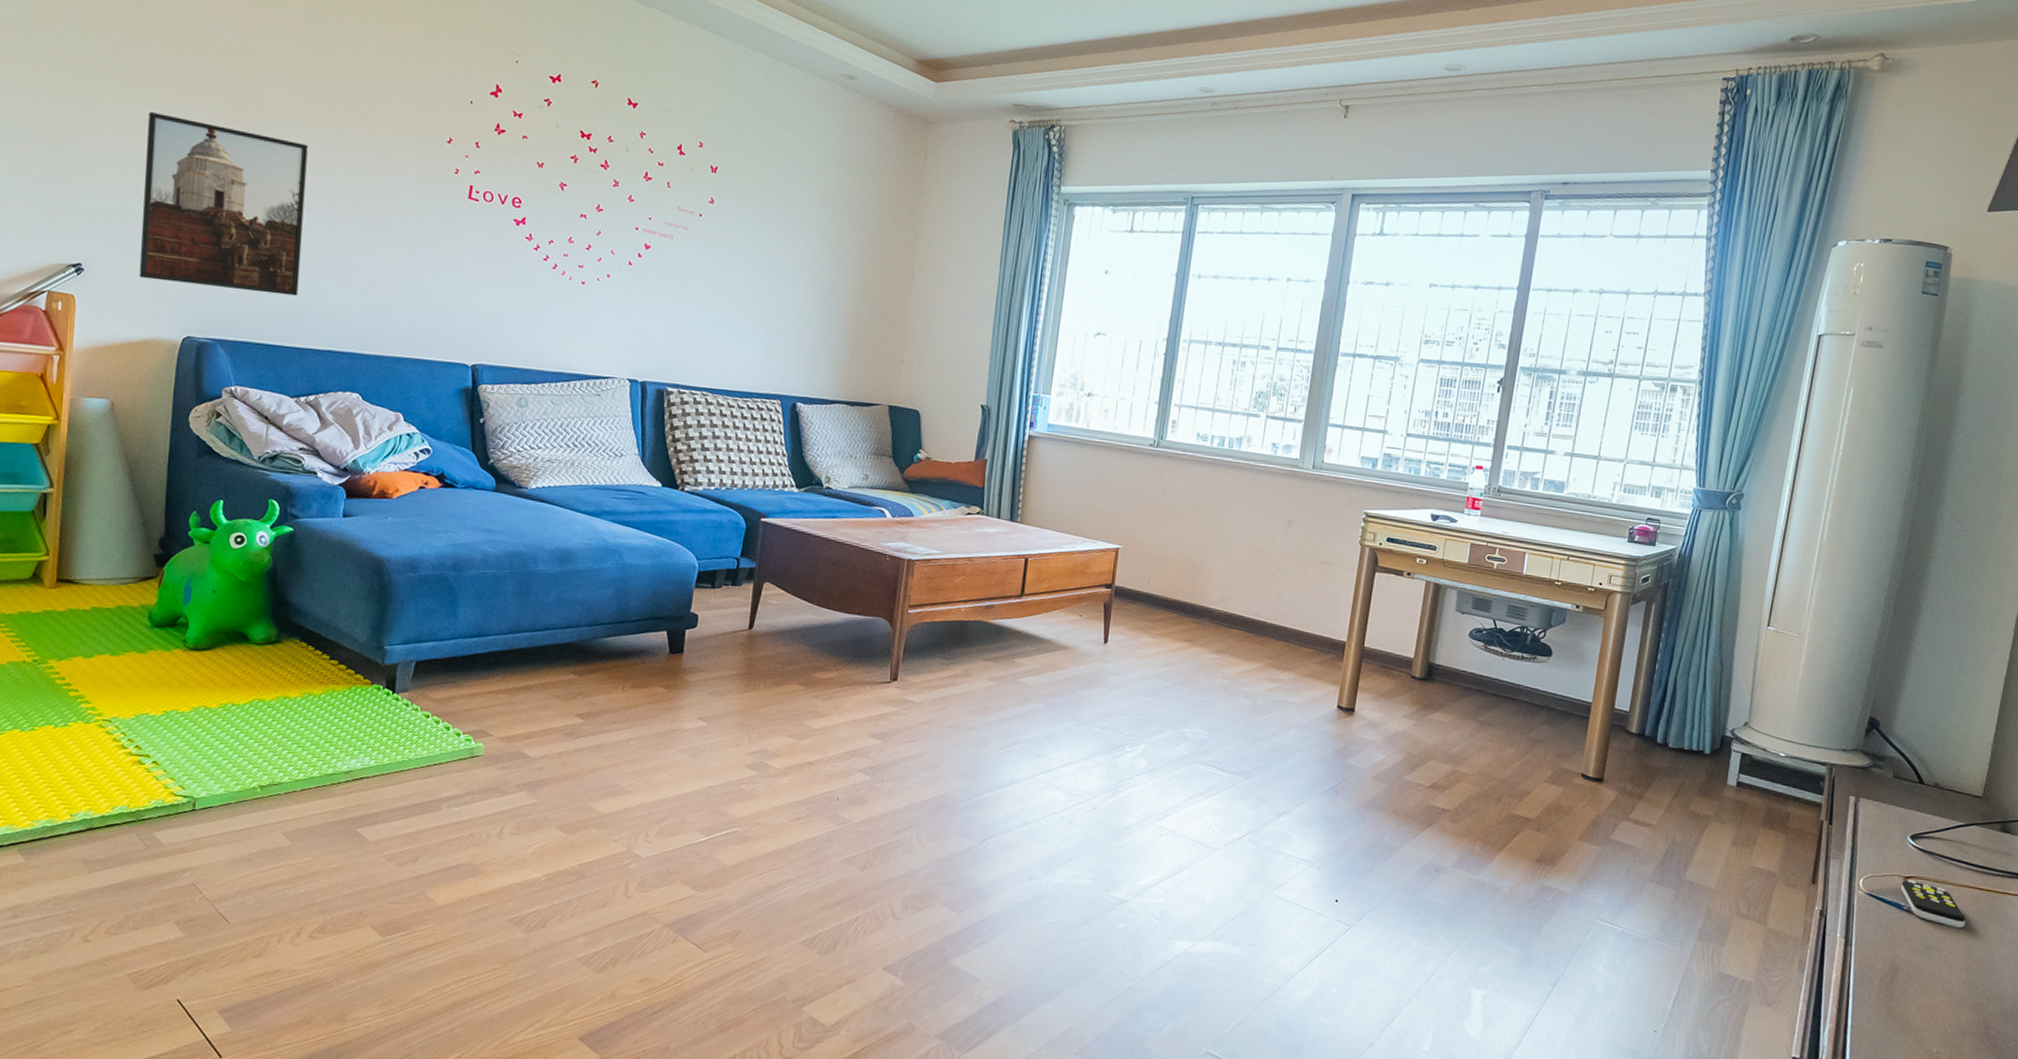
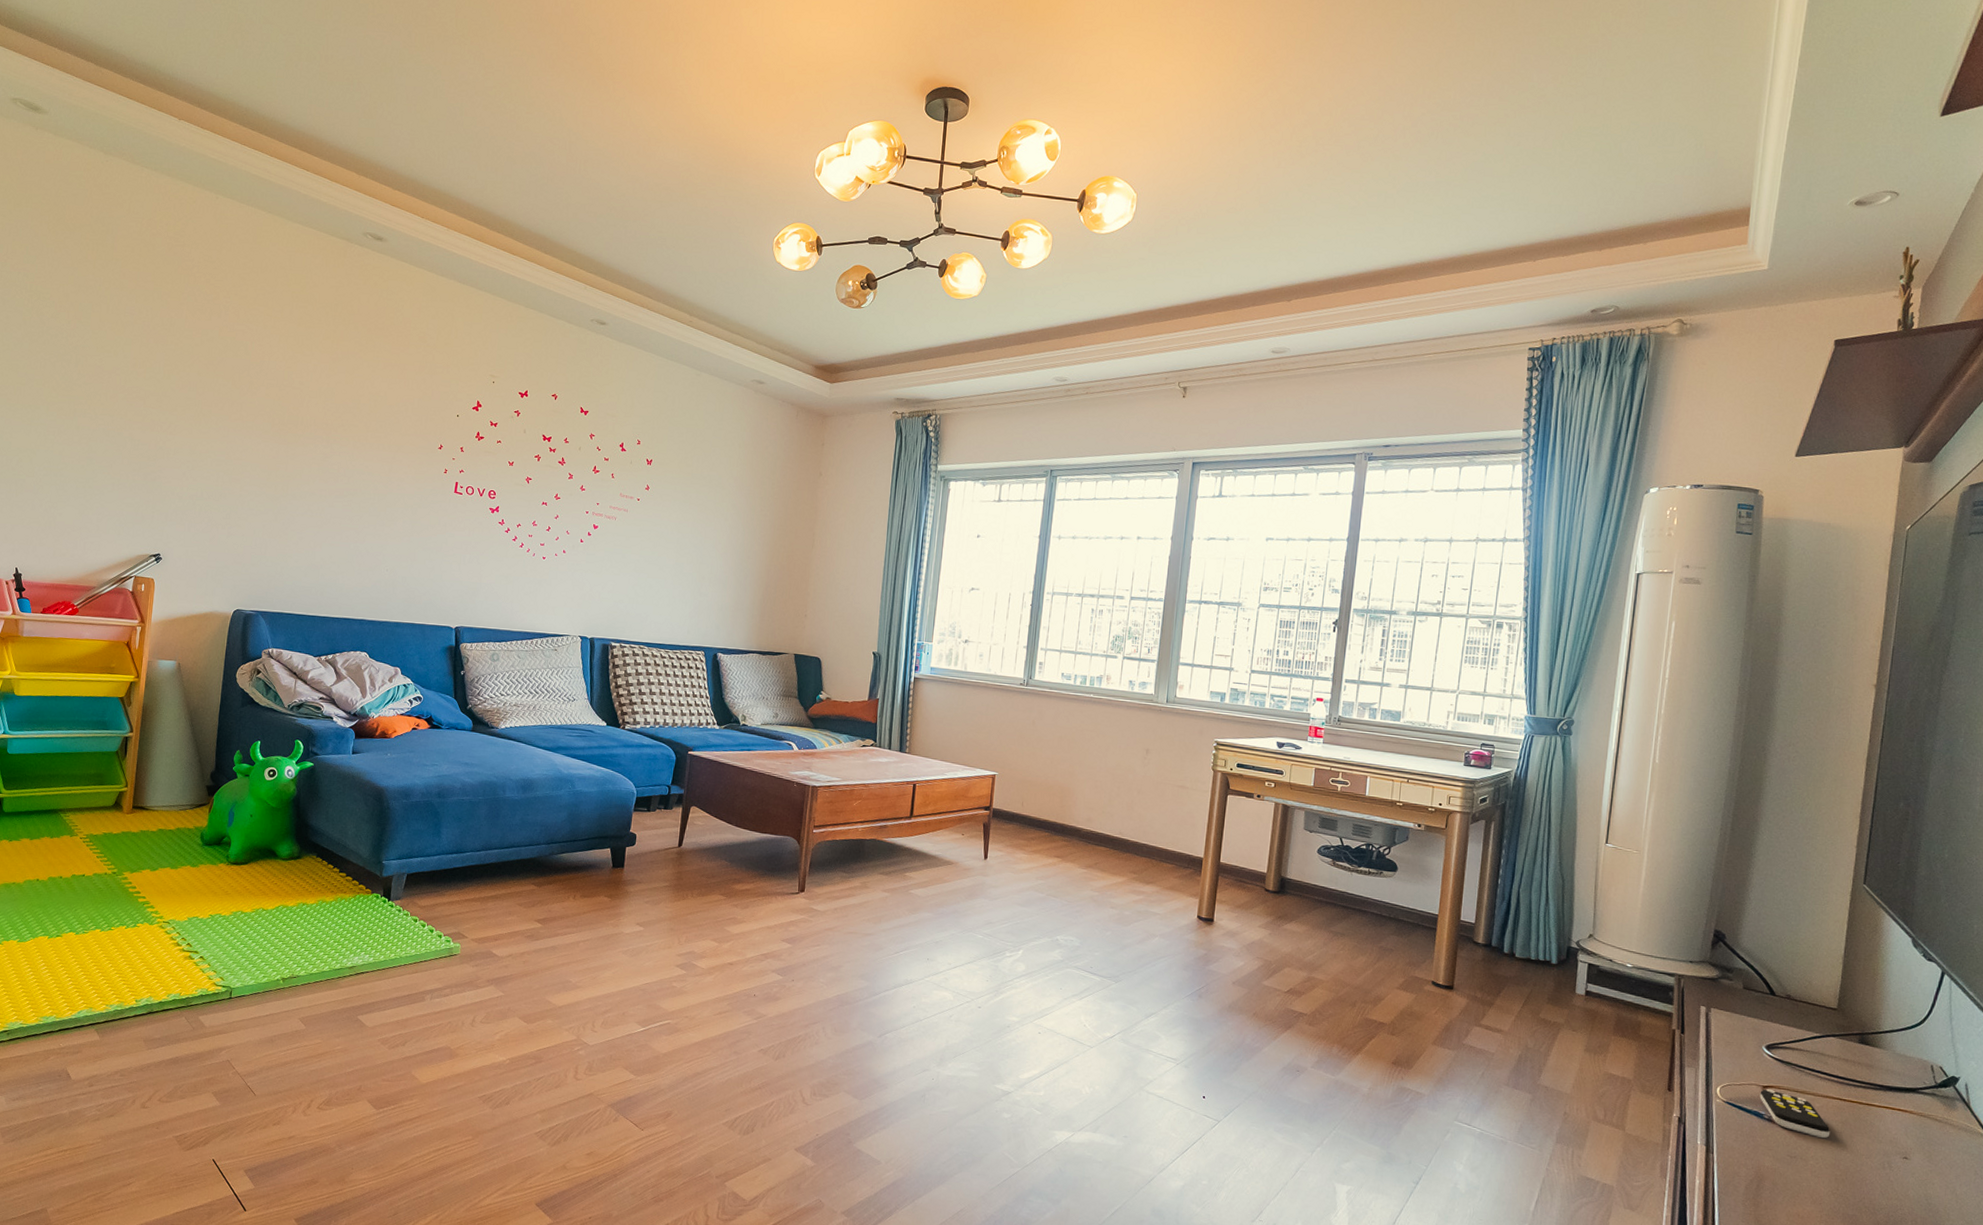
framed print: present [138,112,308,296] -> none [202,434,332,575]

